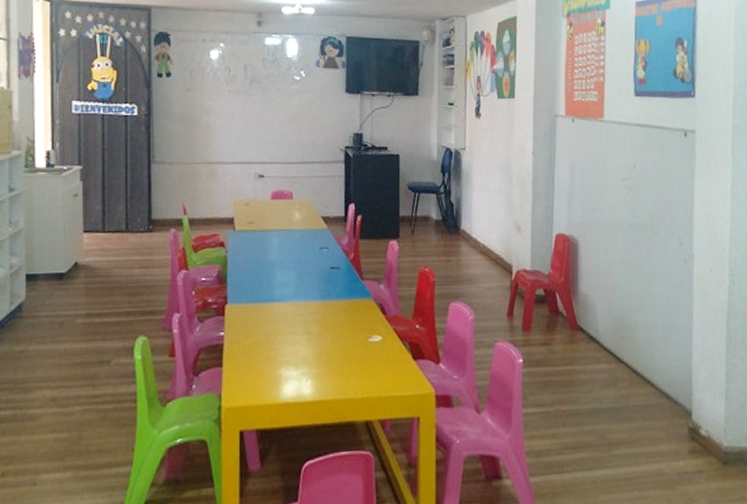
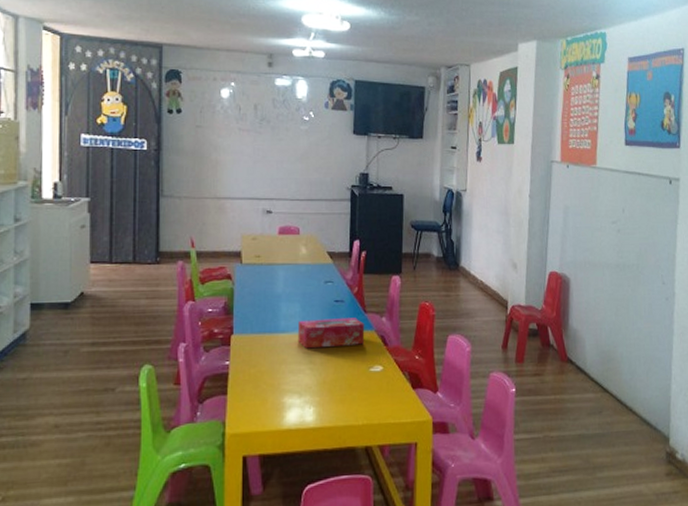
tissue box: none [293,285,363,319] -> present [297,318,365,349]

